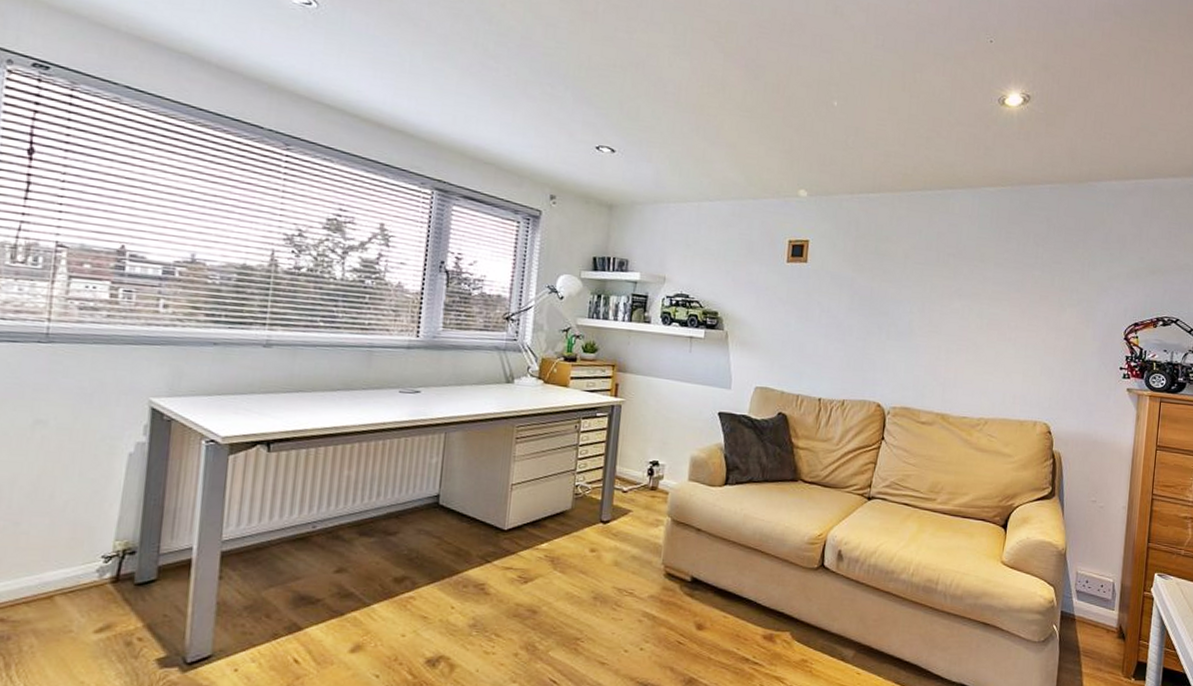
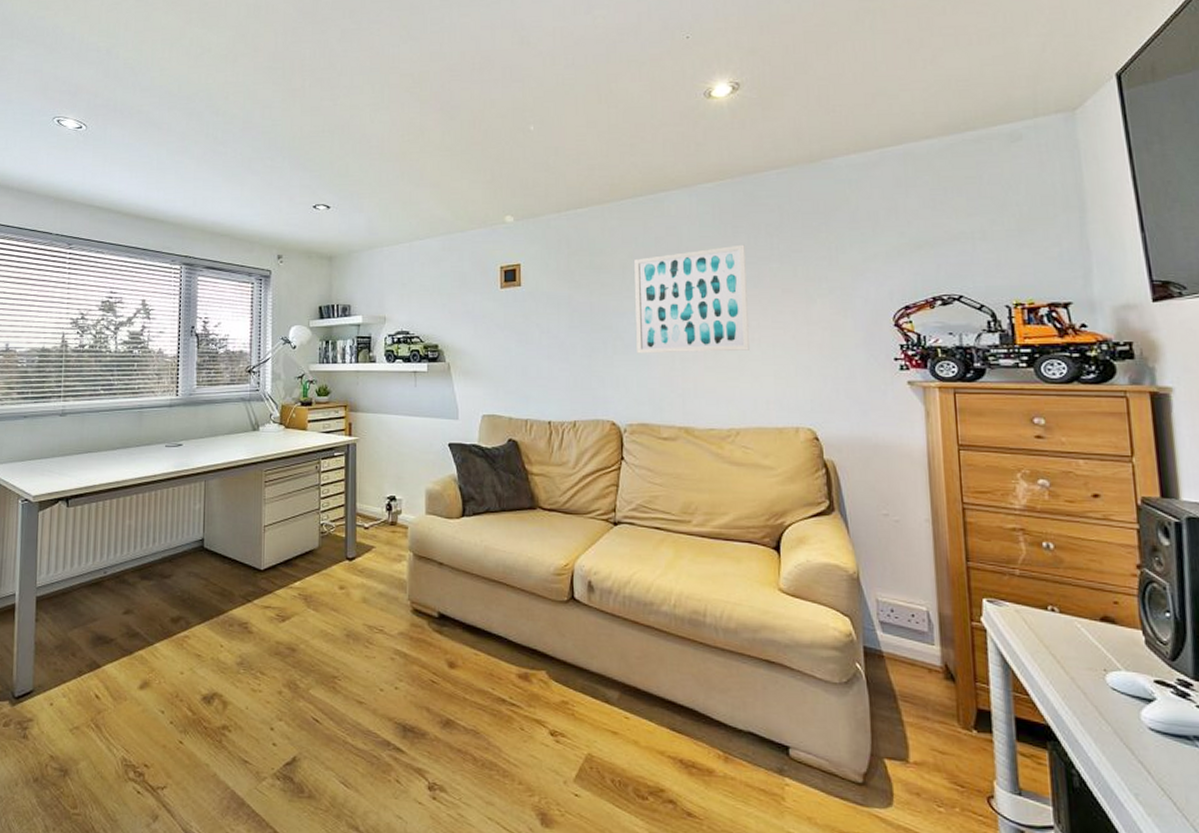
wall art: none [908,249,1015,348] -> present [634,244,749,354]

